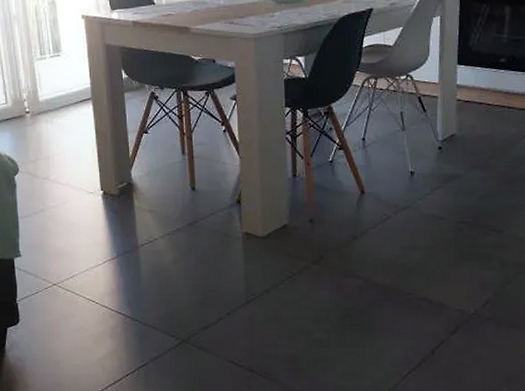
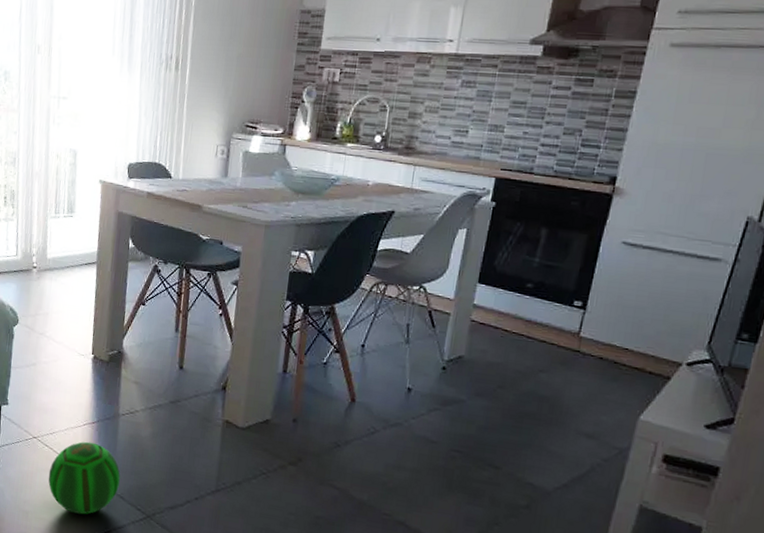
ball: none [74,278,149,353] -> present [48,441,120,515]

